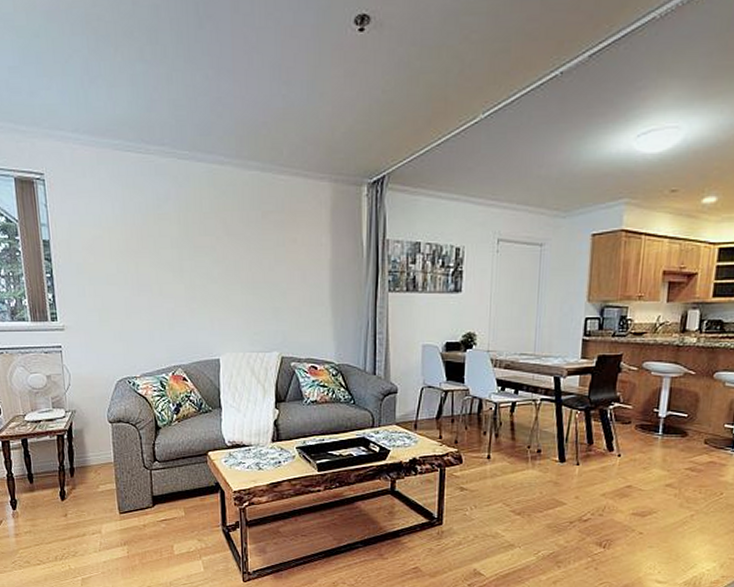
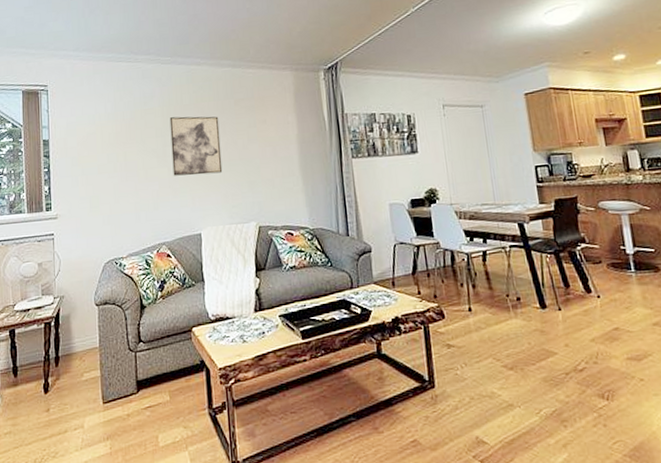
wall art: none [187,226,245,296] -> present [169,116,223,176]

